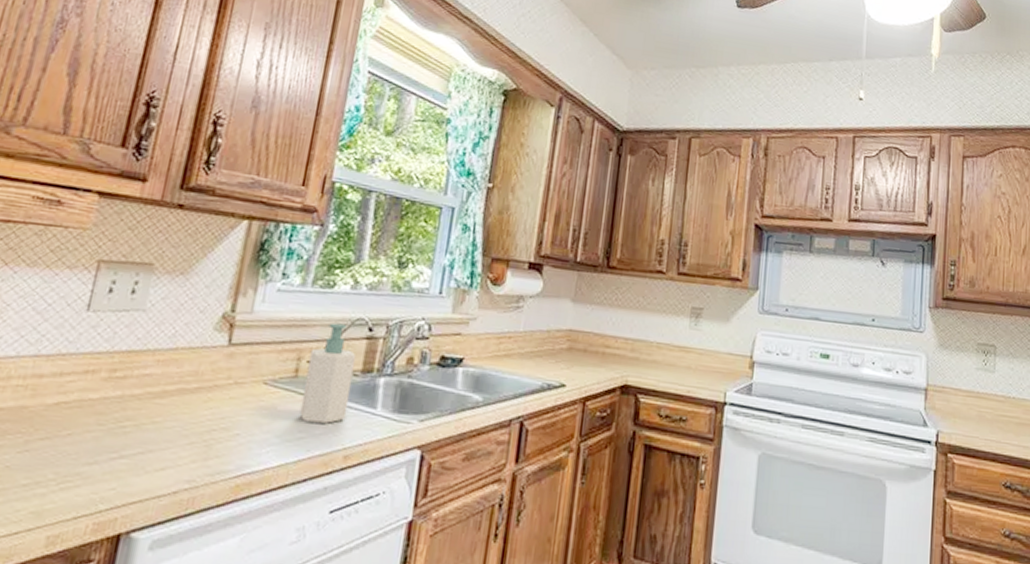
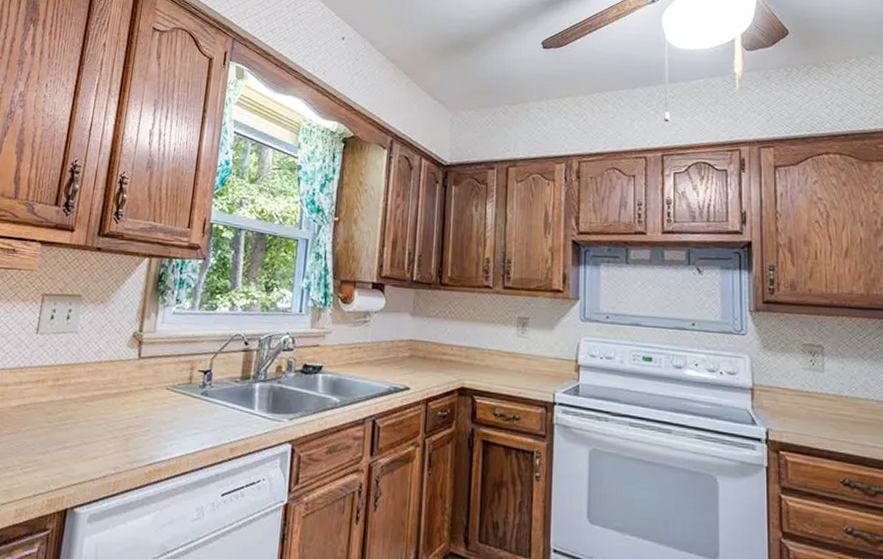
soap bottle: present [299,322,357,424] -> none [194,338,236,422]

